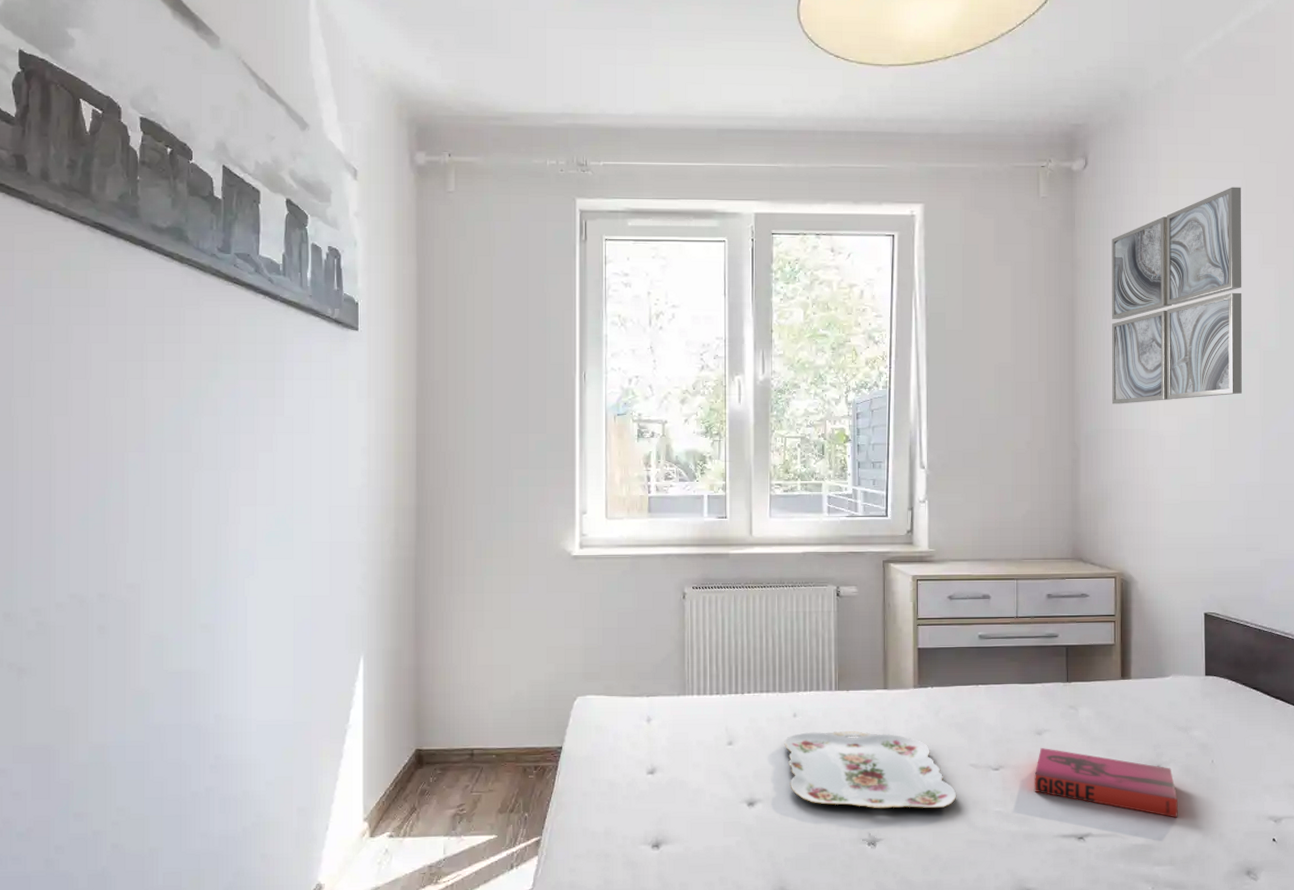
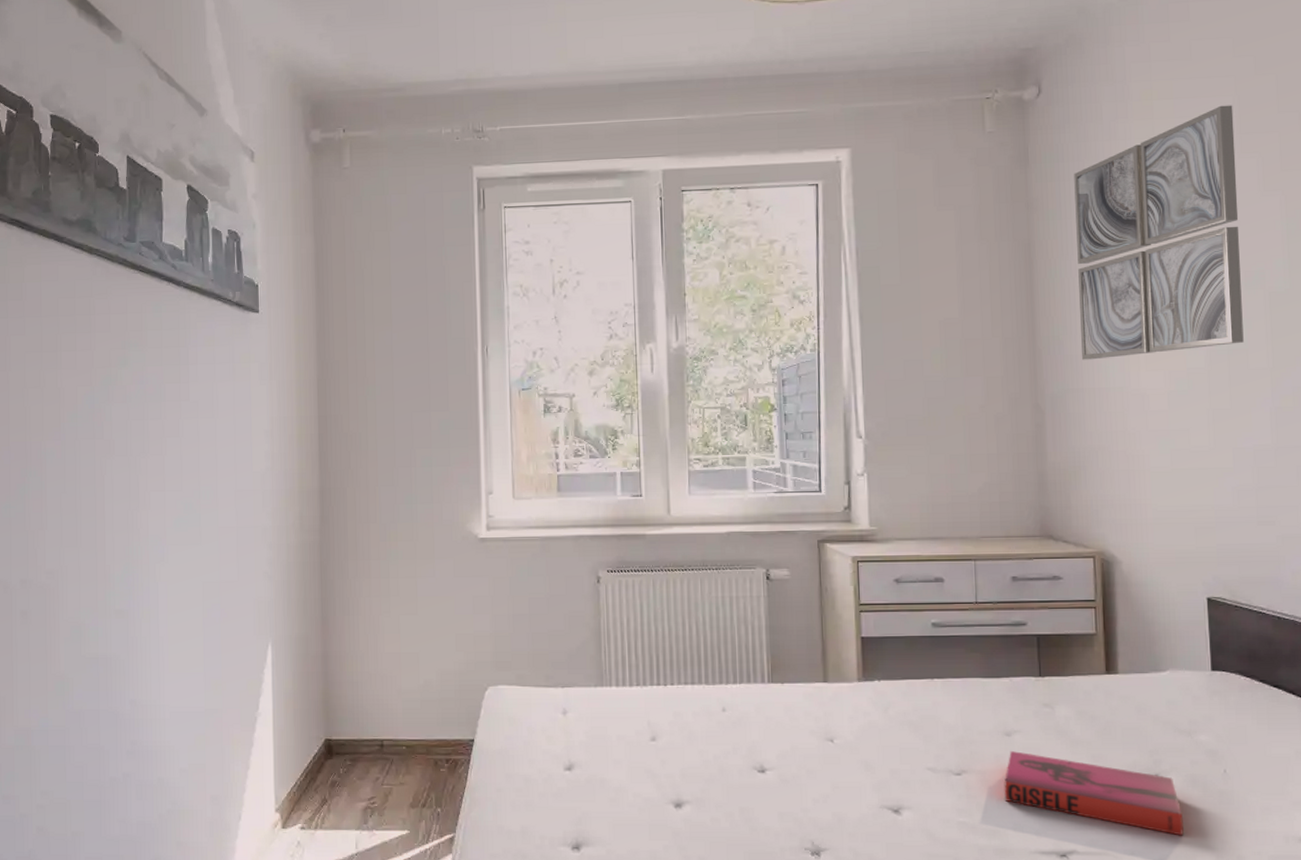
serving tray: present [784,731,957,809] -> none [713,728,913,817]

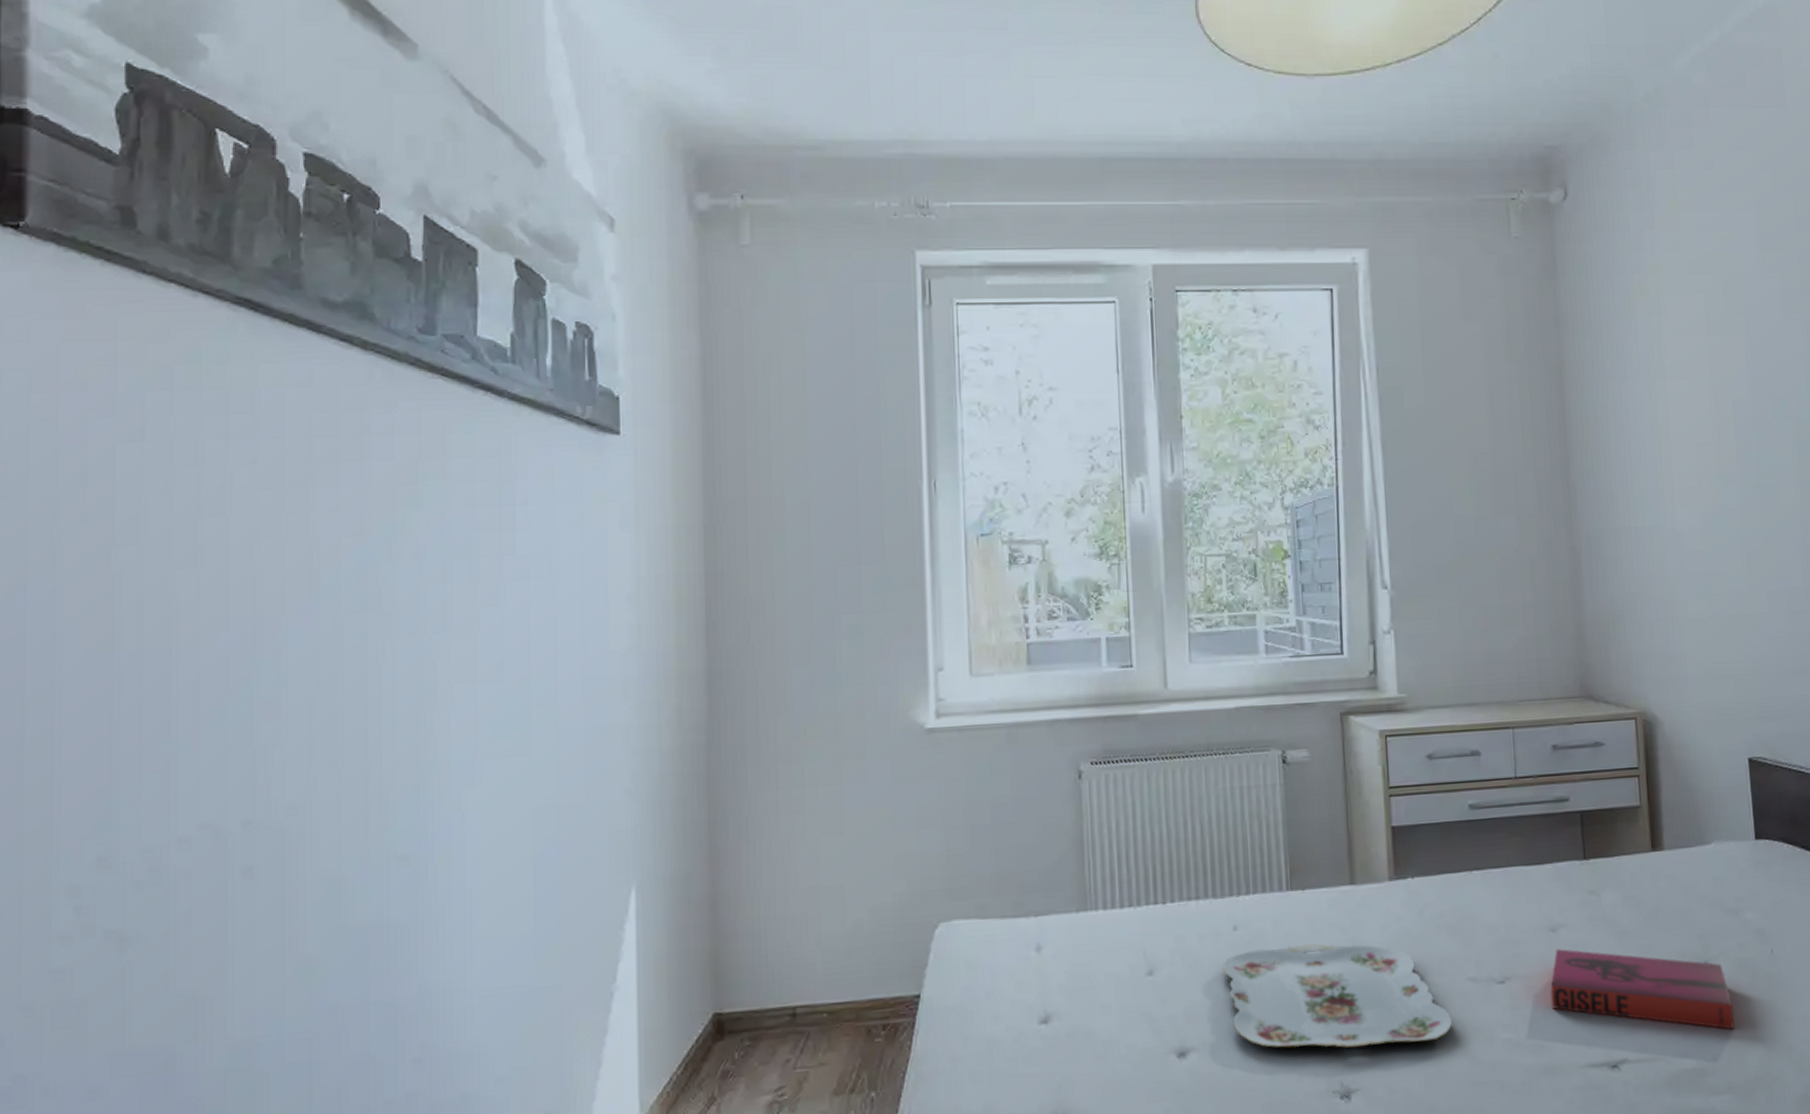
serving tray: none [713,728,913,817] -> present [1222,944,1453,1048]
wall art: present [1074,105,1244,360] -> none [1603,220,1774,496]

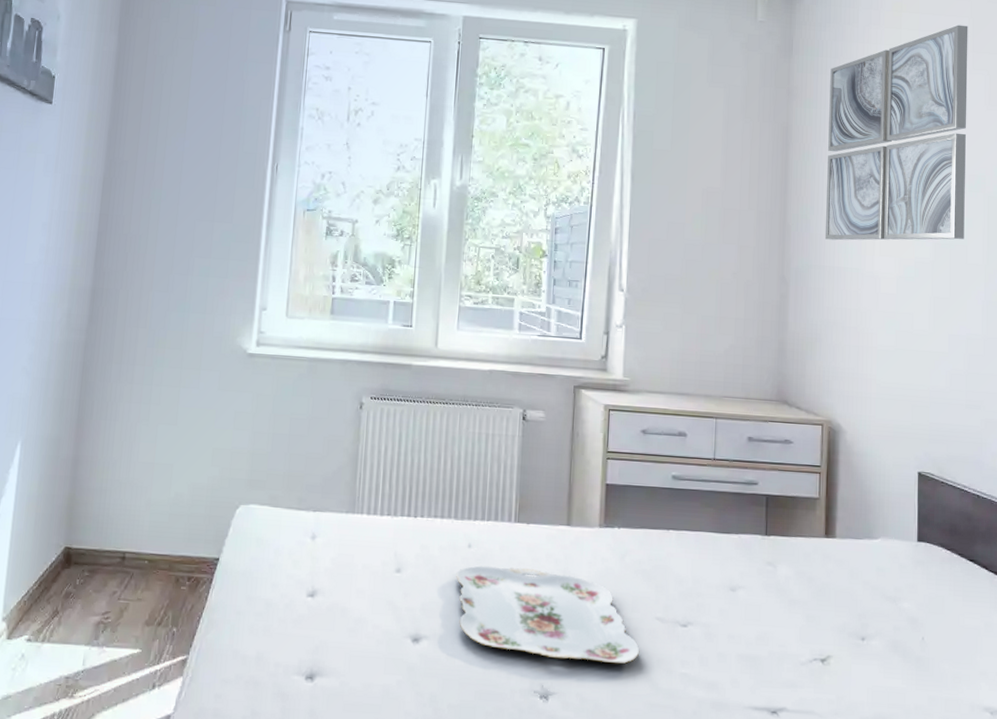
hardback book: present [1550,949,1734,1030] -> none [725,606,883,699]
wall art: none [1603,220,1774,496] -> present [824,25,968,241]

